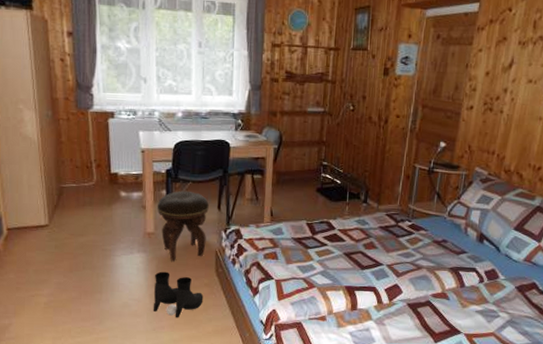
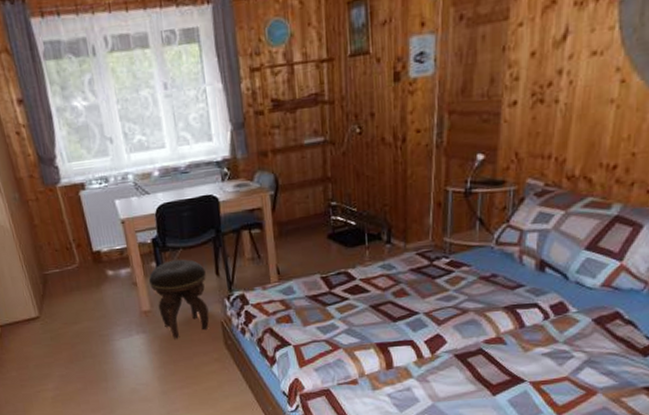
boots: present [153,271,204,318] -> none [159,351,216,399]

